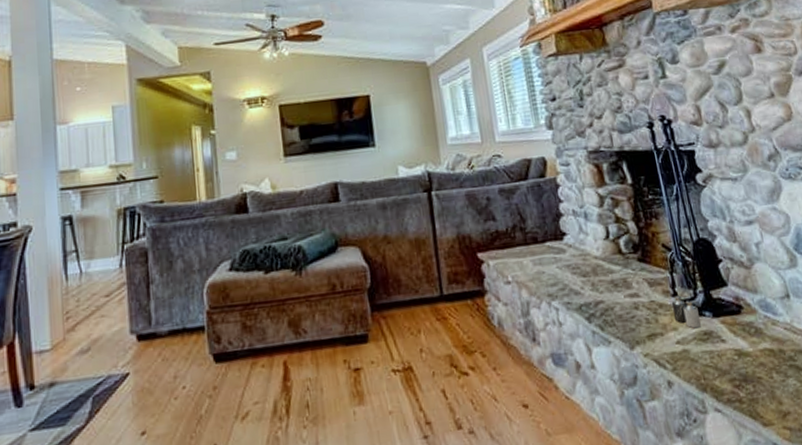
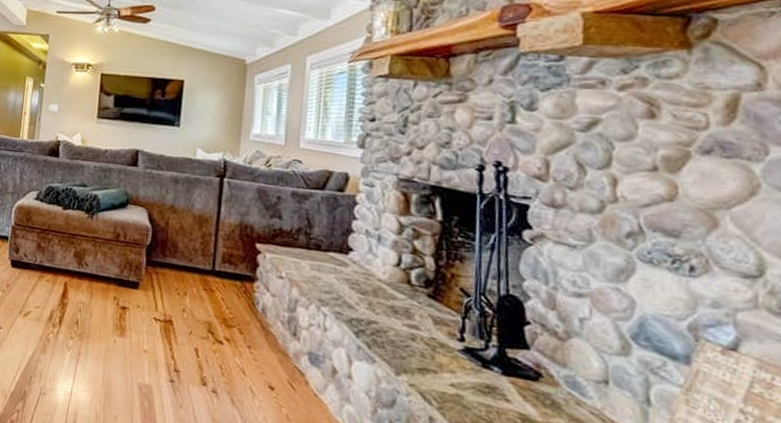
candle: present [671,295,701,329] -> none [454,341,486,380]

